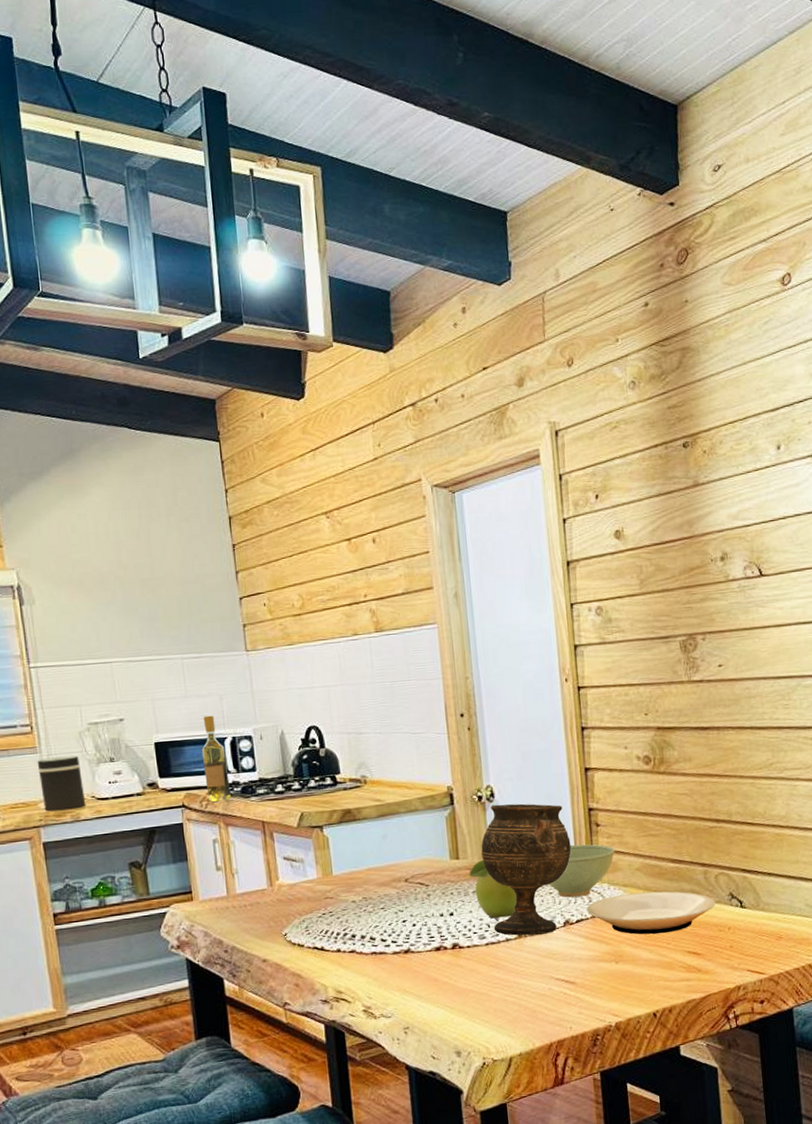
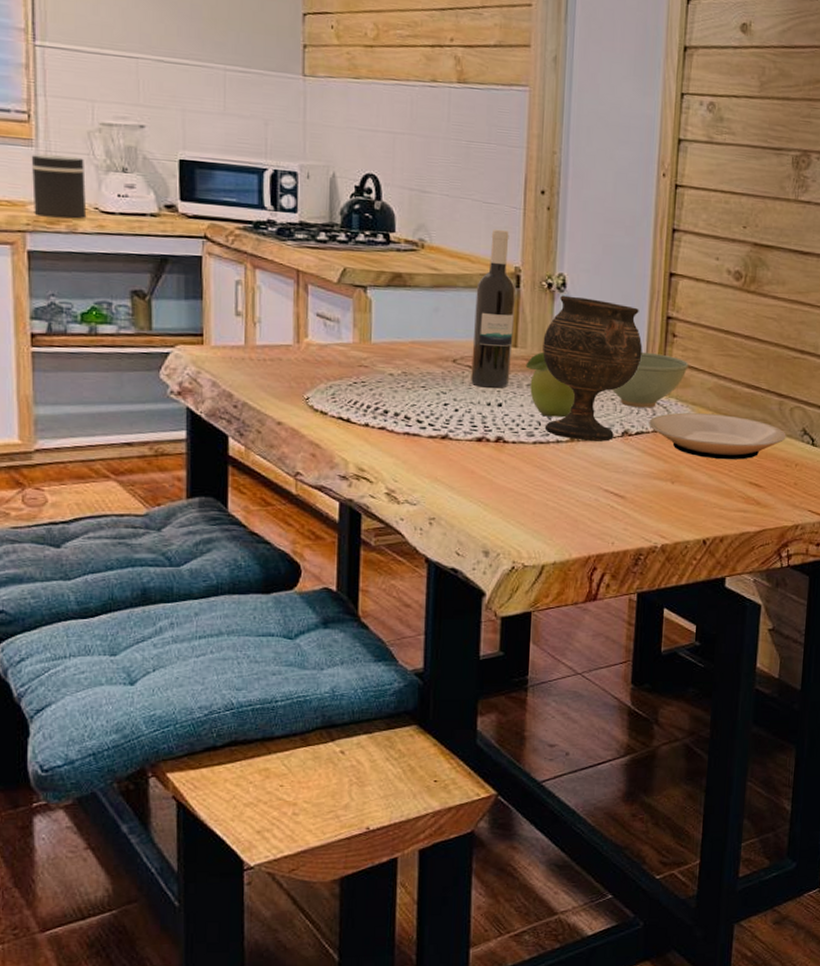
bottle: present [201,715,231,802] -> none [234,140,264,240]
wine bottle: none [416,754,457,902] -> present [471,229,517,389]

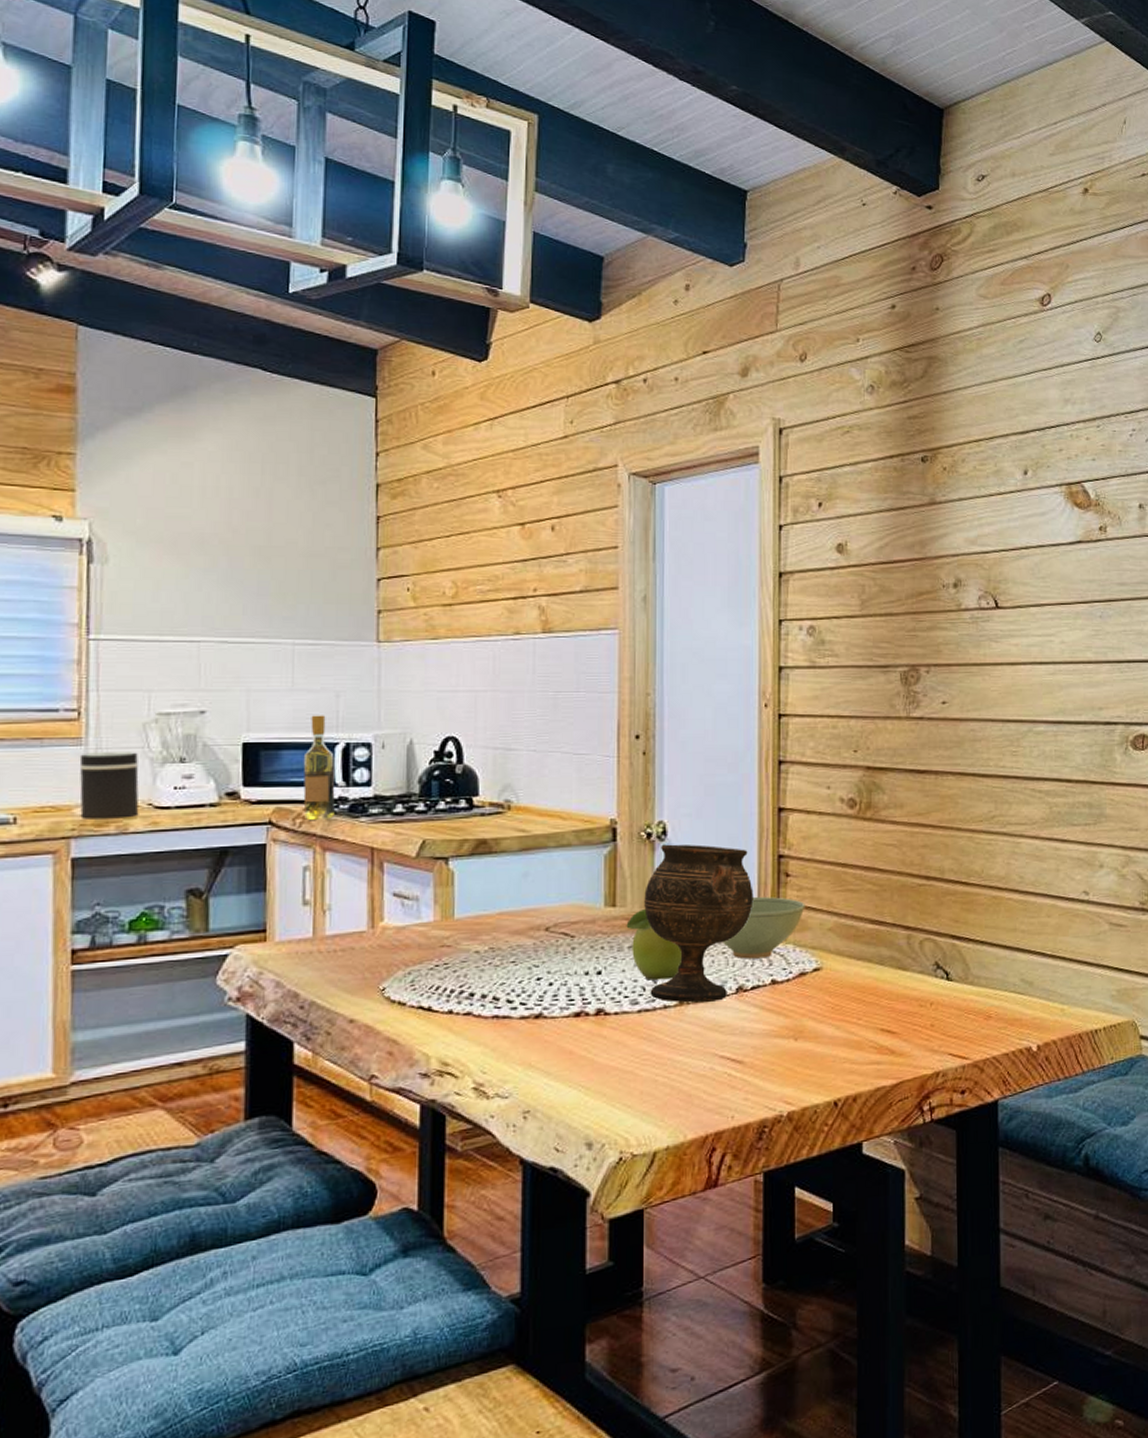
bottle: none [234,140,264,240] -> present [303,715,335,820]
wine bottle: present [471,229,517,389] -> none [566,780,613,957]
plate: present [649,412,786,460] -> none [765,956,918,1007]

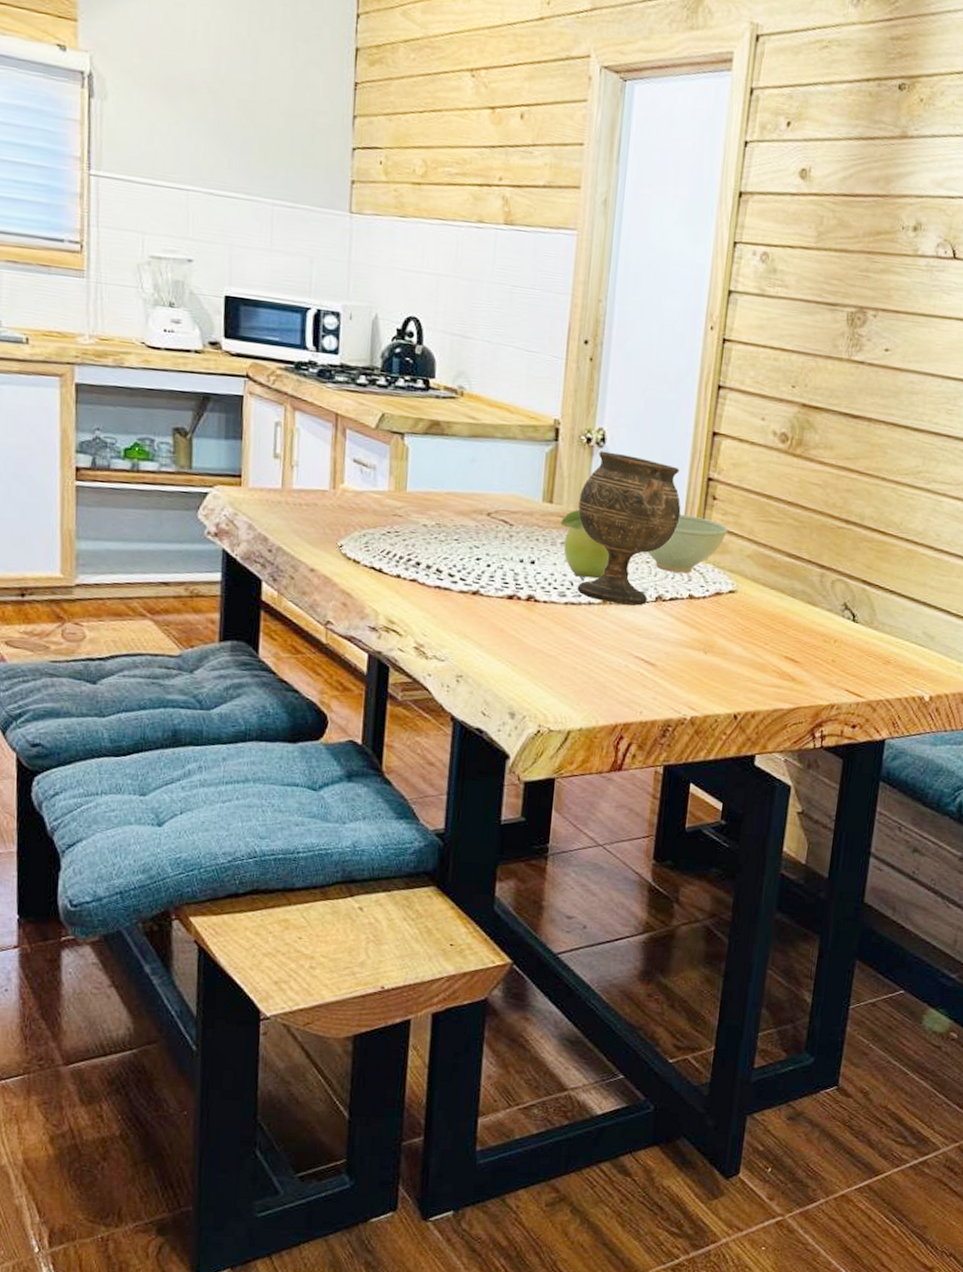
cylinder: present [79,752,139,821] -> none [82,285,134,353]
bottle: present [303,715,335,820] -> none [277,277,307,381]

